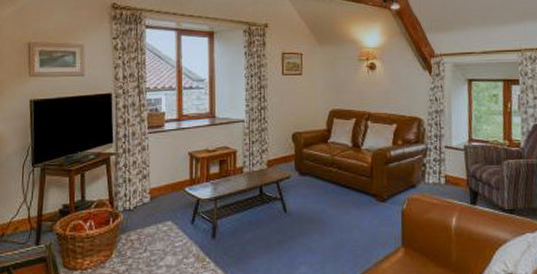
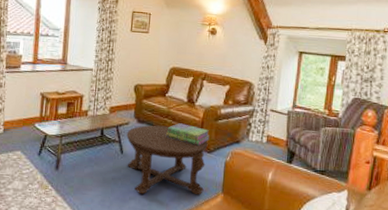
coffee table: none [289,176,382,257] -> present [126,125,208,195]
stack of books: none [332,171,382,195] -> present [165,123,210,146]

